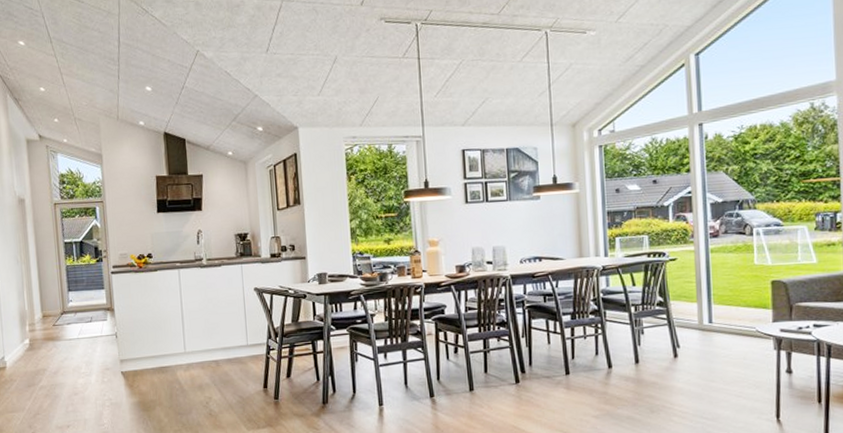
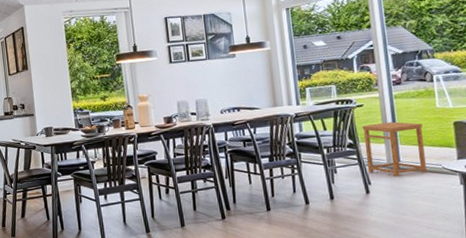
side table: none [674,278,739,340] -> present [362,121,427,178]

